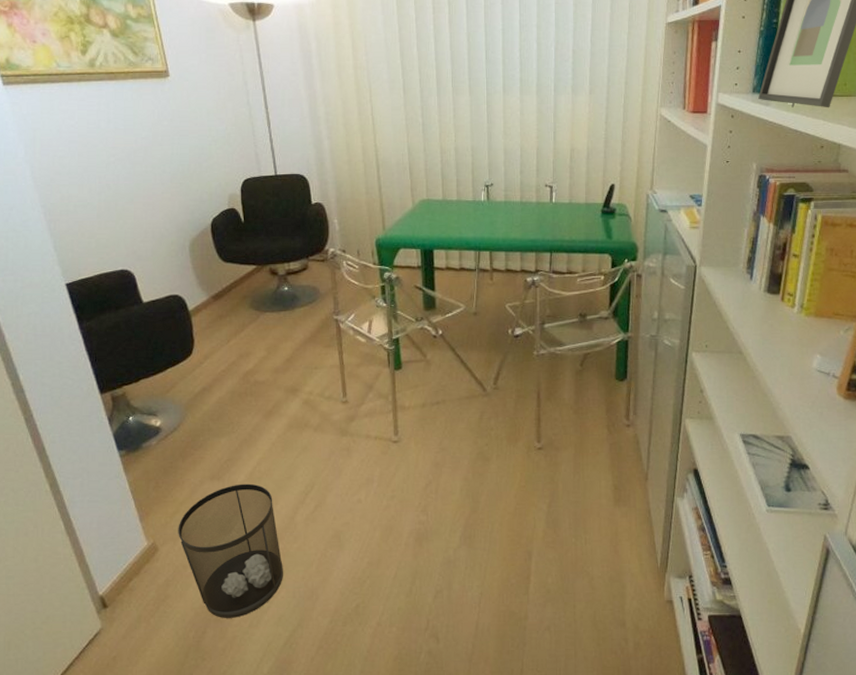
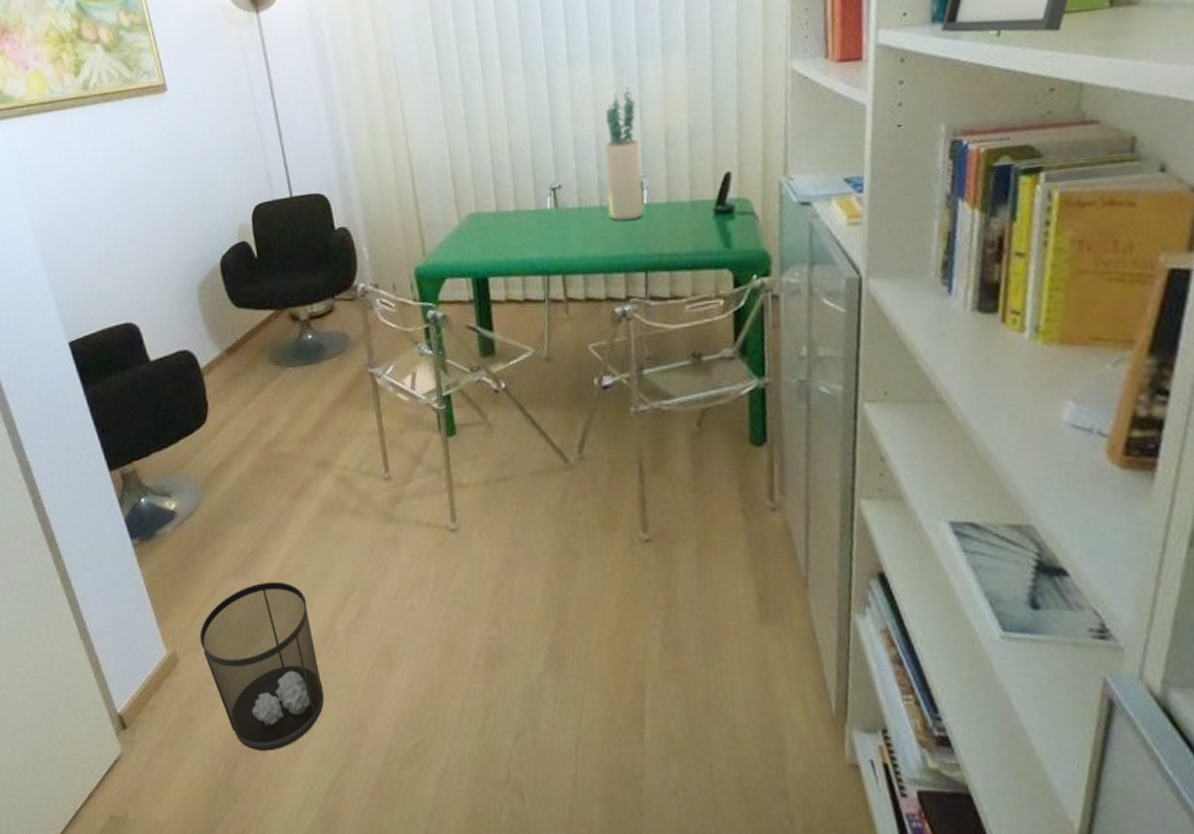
vase: none [526,114,553,214] -> present [604,87,644,222]

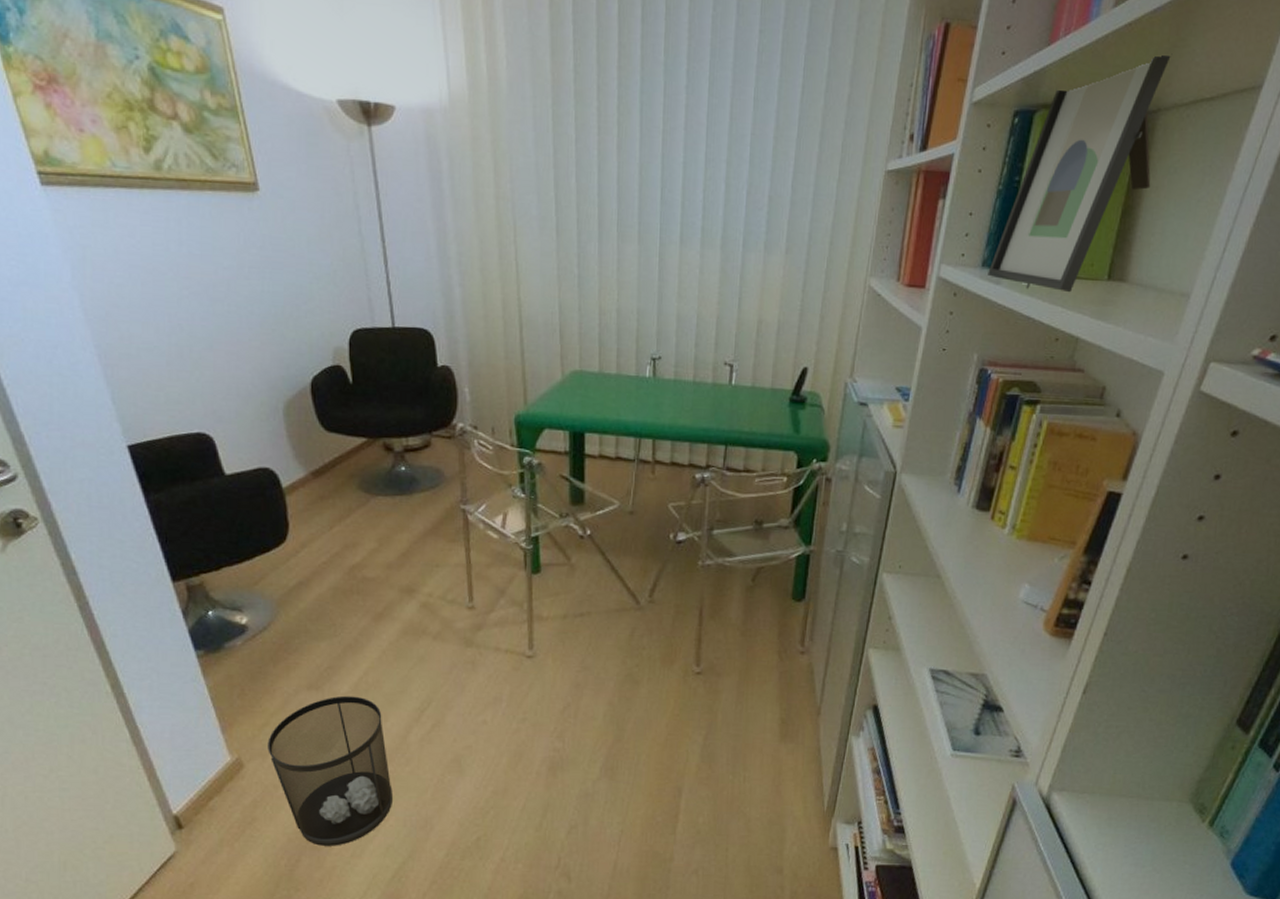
vase: present [604,87,644,222] -> none [701,275,736,398]

